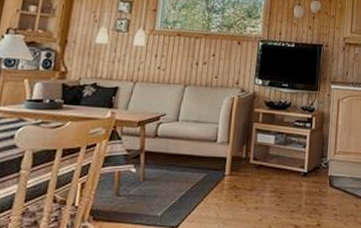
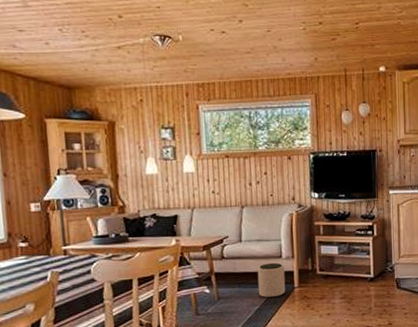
plant pot: none [186,146,218,184] -> present [257,262,286,298]

